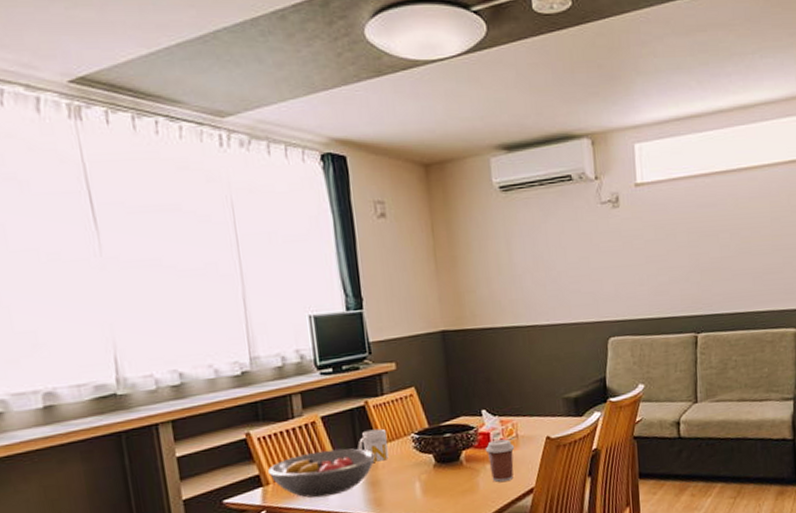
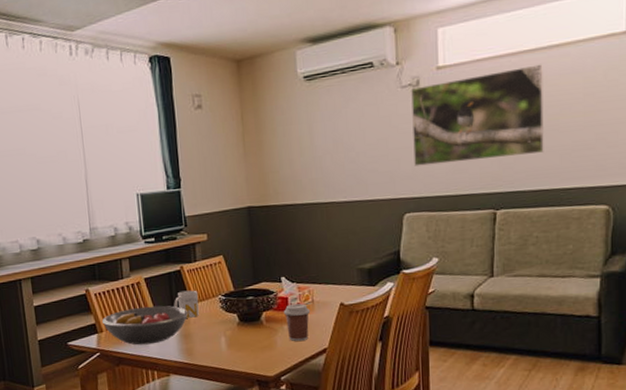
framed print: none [611,186,738,288] -> present [411,64,544,167]

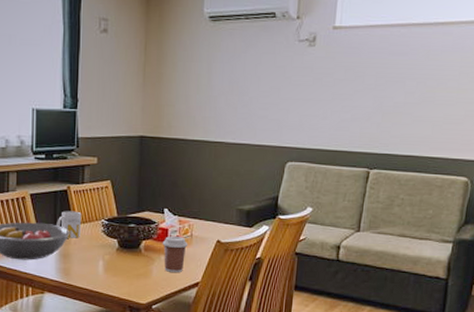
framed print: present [411,64,544,167] -> none [301,38,428,122]

